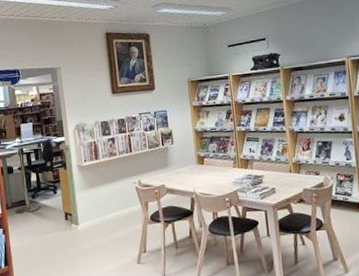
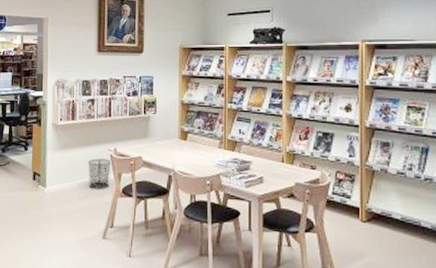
waste bin: none [115,191,138,220] -> present [88,158,111,190]

